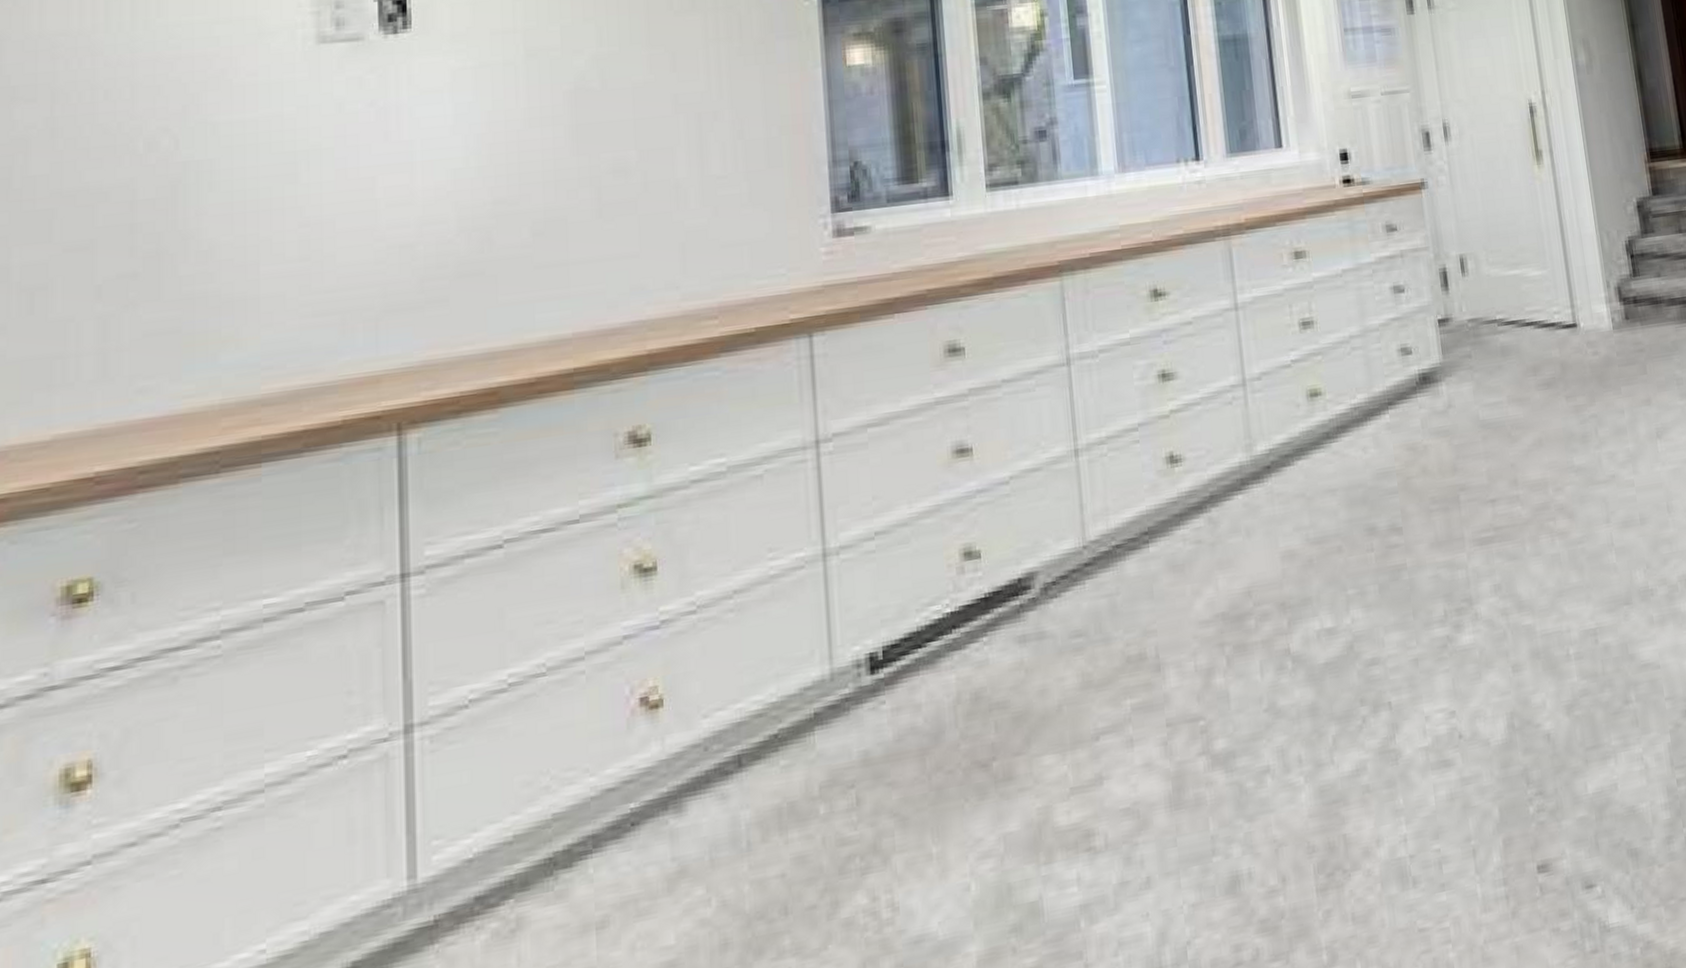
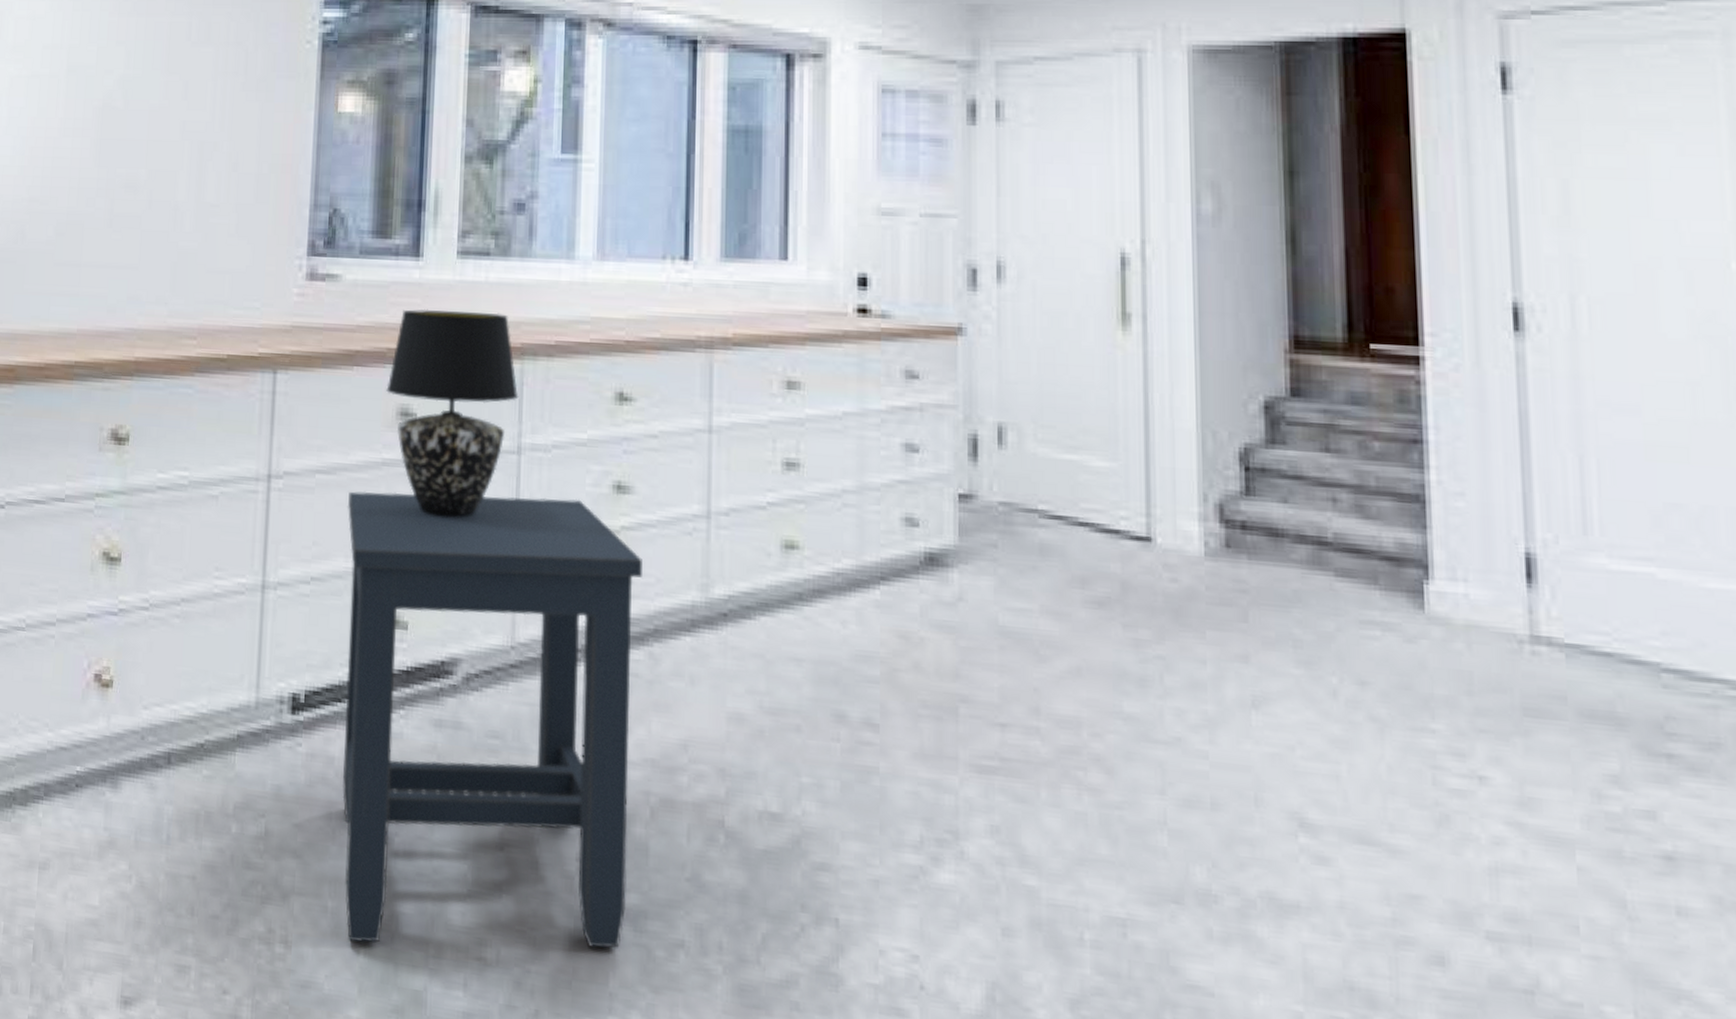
side table: none [904,394,1216,880] -> present [342,491,642,949]
table lamp: none [931,236,1062,442] -> present [386,309,519,518]

